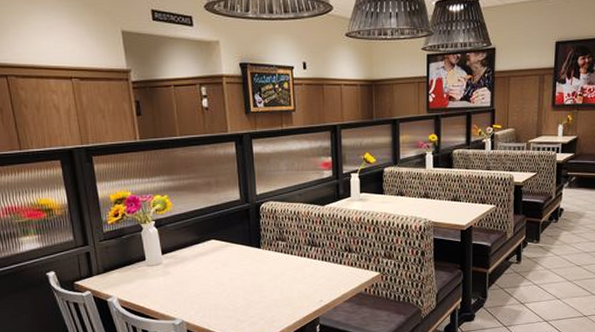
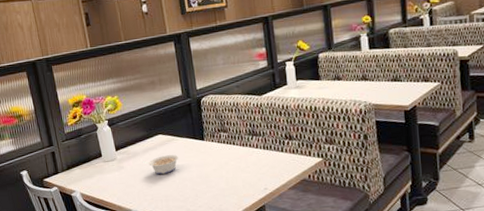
legume: none [192,262,231,282] -> present [143,155,178,175]

